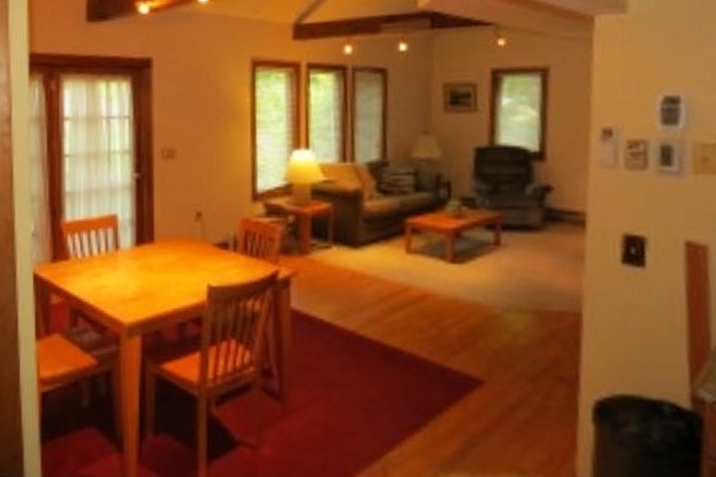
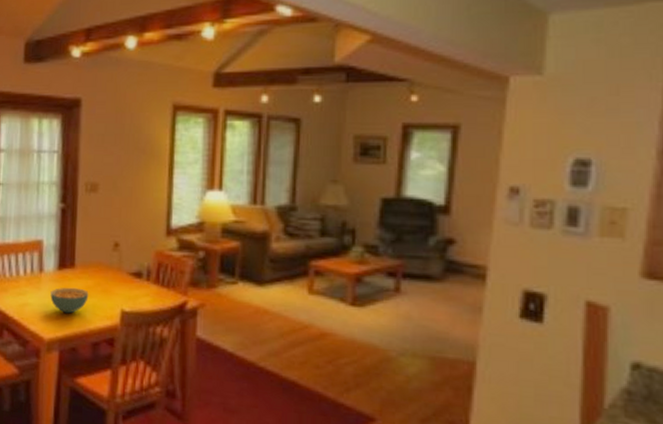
cereal bowl: none [129,264,171,294] -> present [50,287,89,314]

